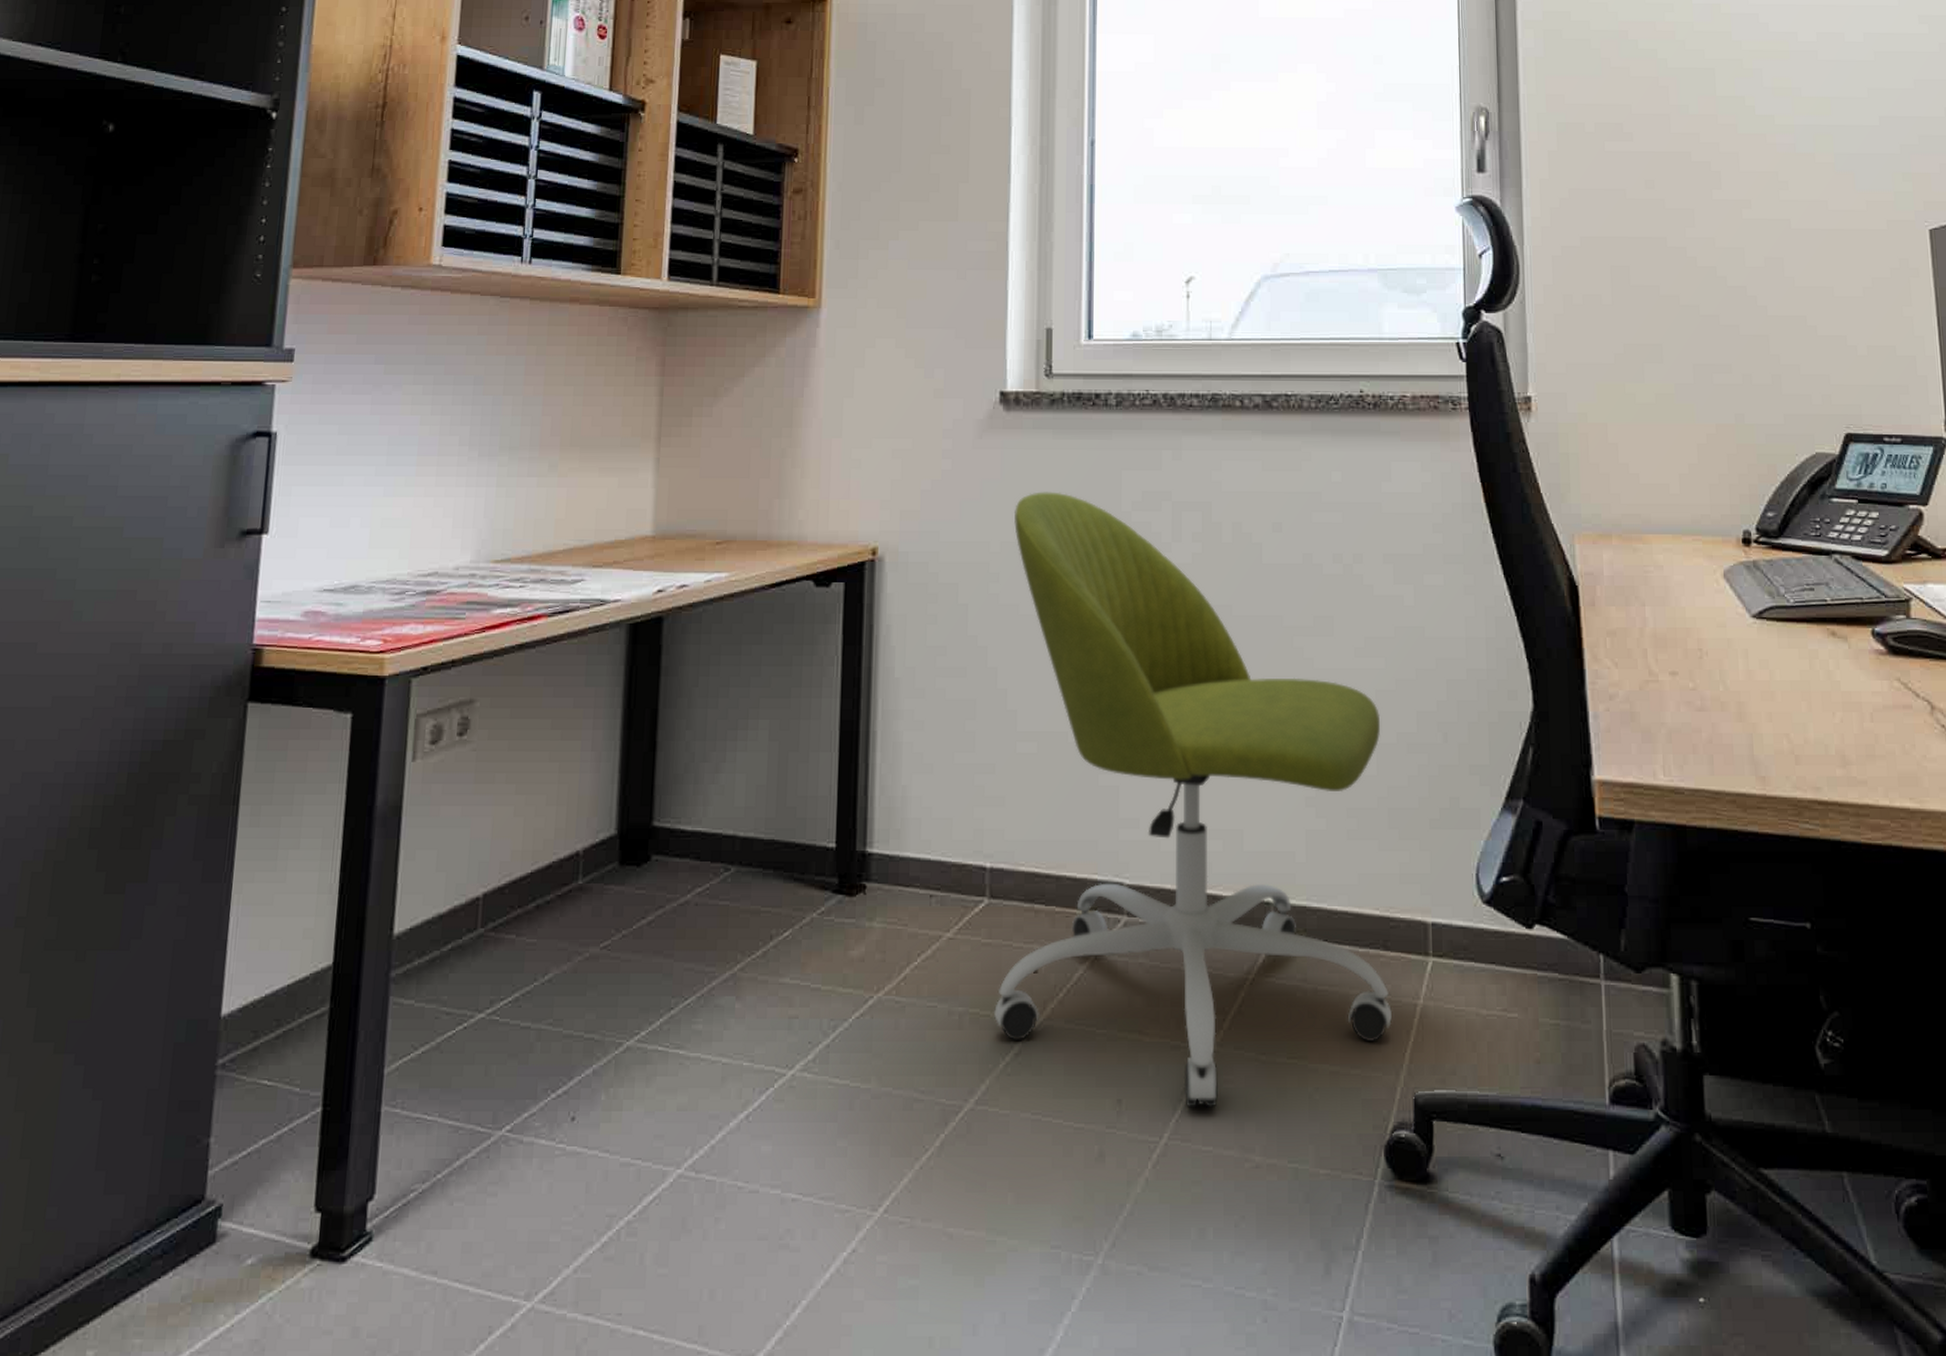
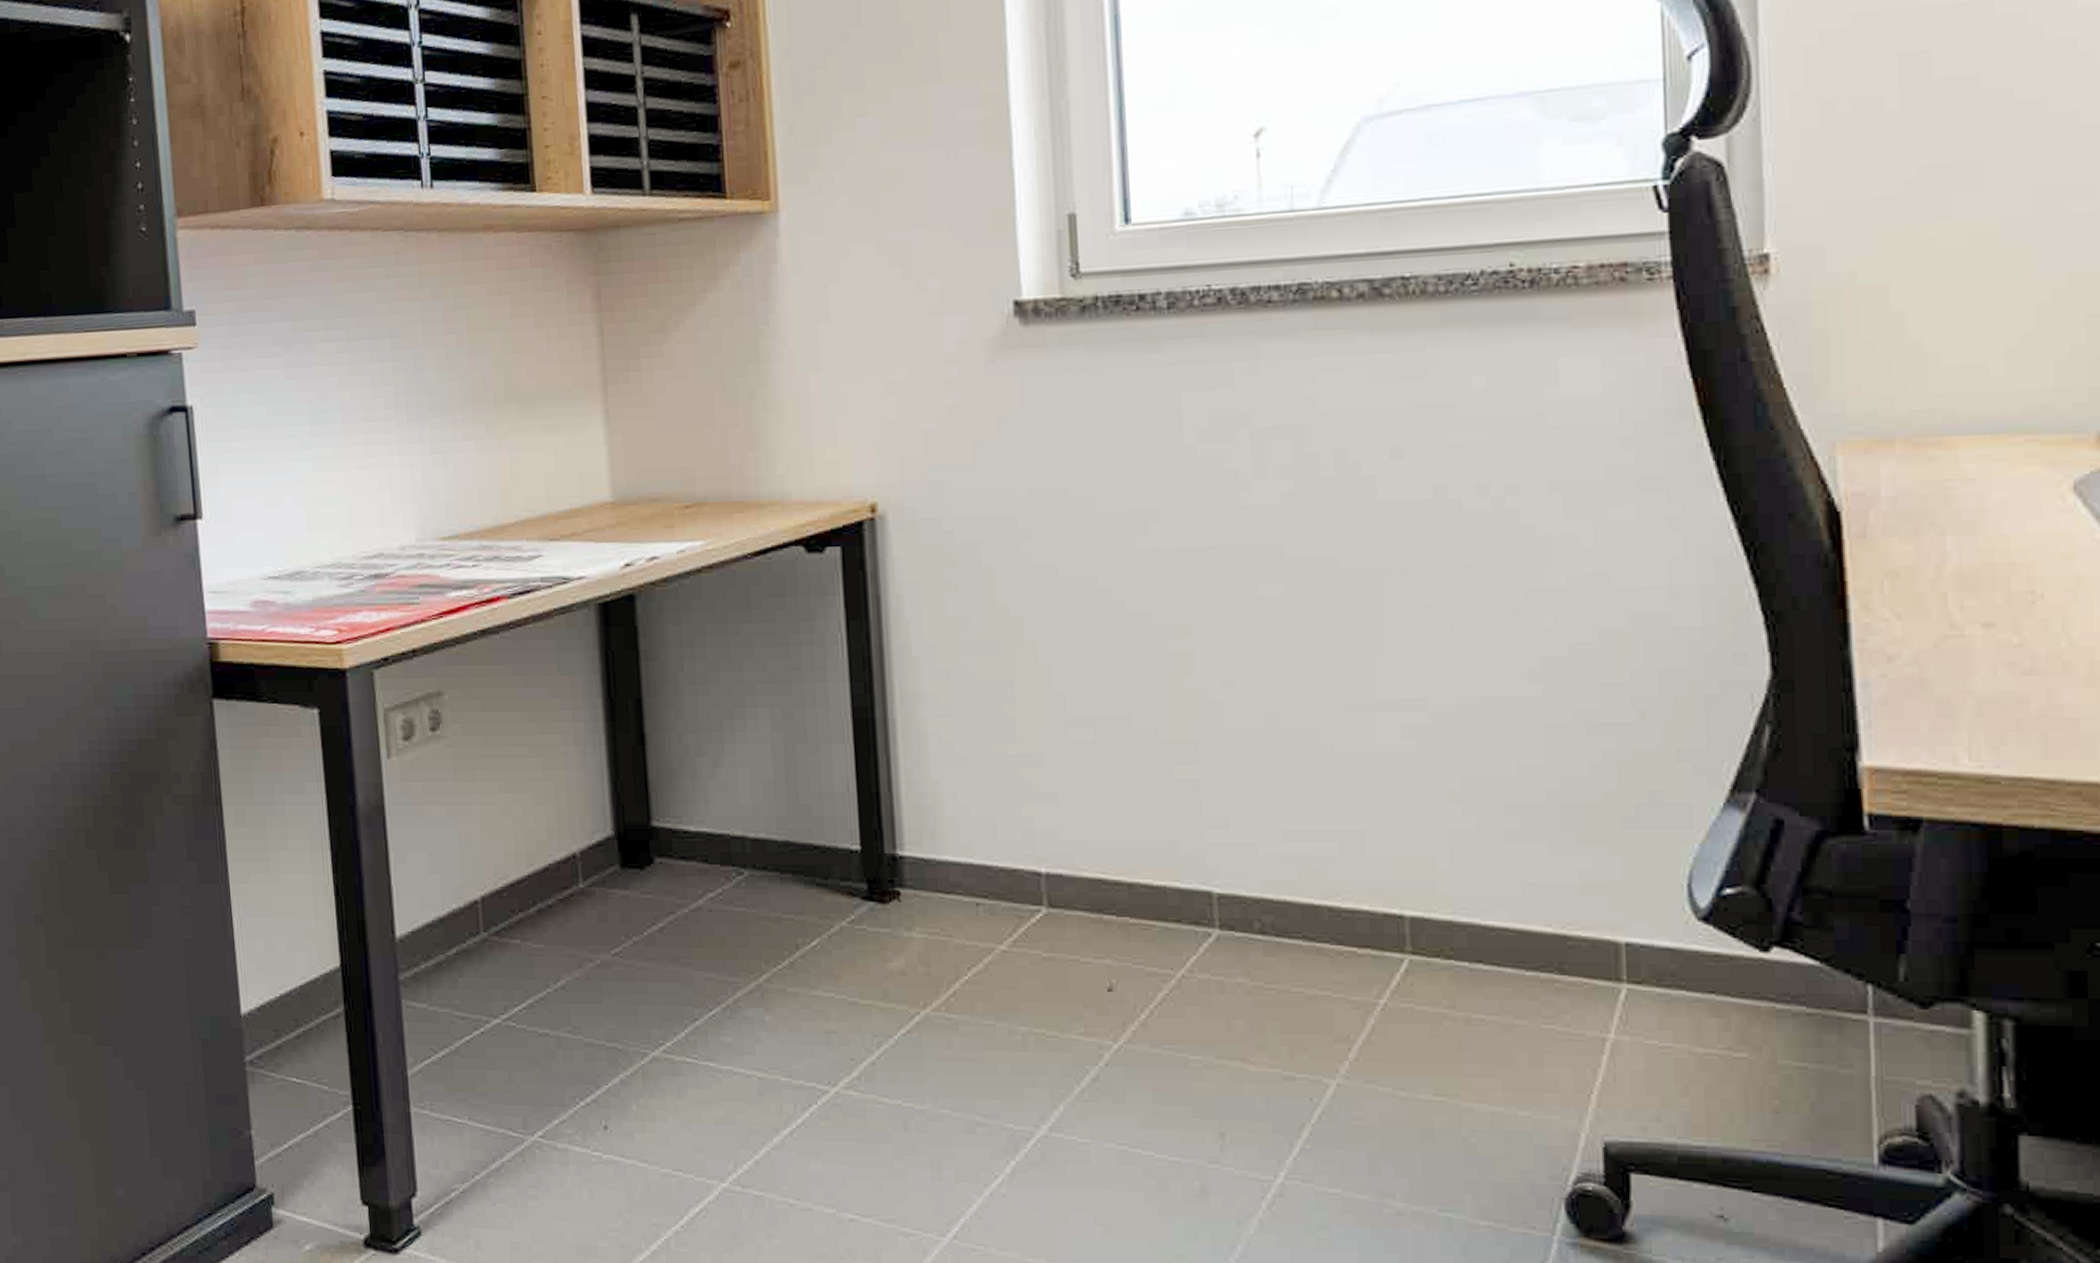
office chair: present [993,492,1392,1108] -> none [1044,423,1572,1147]

